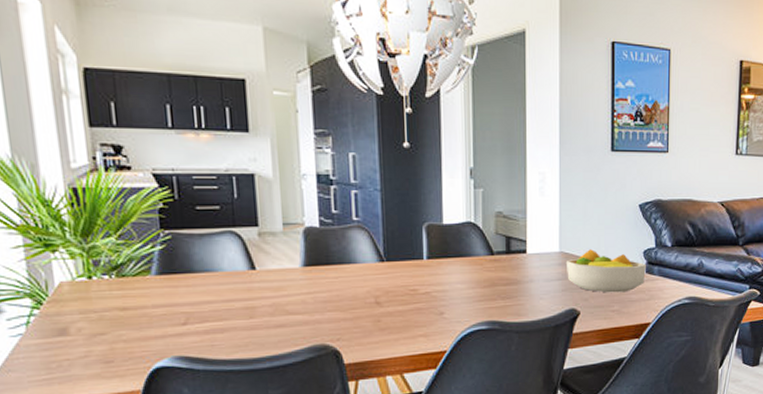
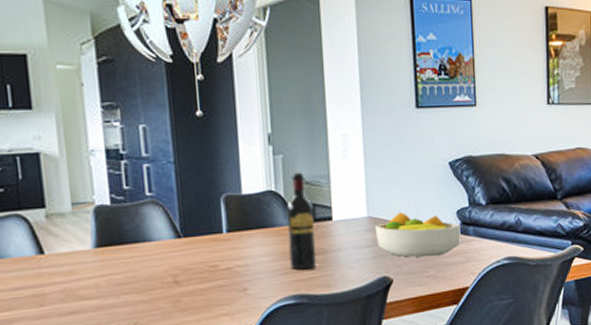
wine bottle: none [484,206,510,298] -> present [286,172,316,270]

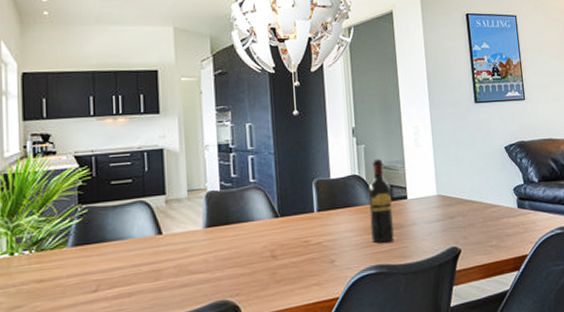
fruit bowl: present [374,212,462,258] -> none [443,190,519,230]

